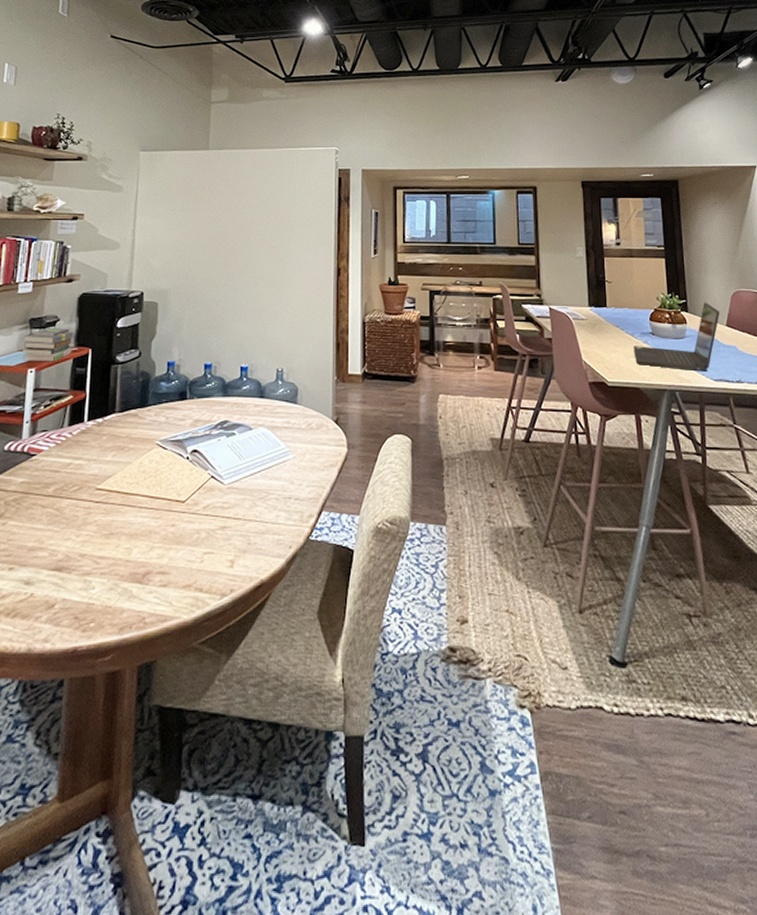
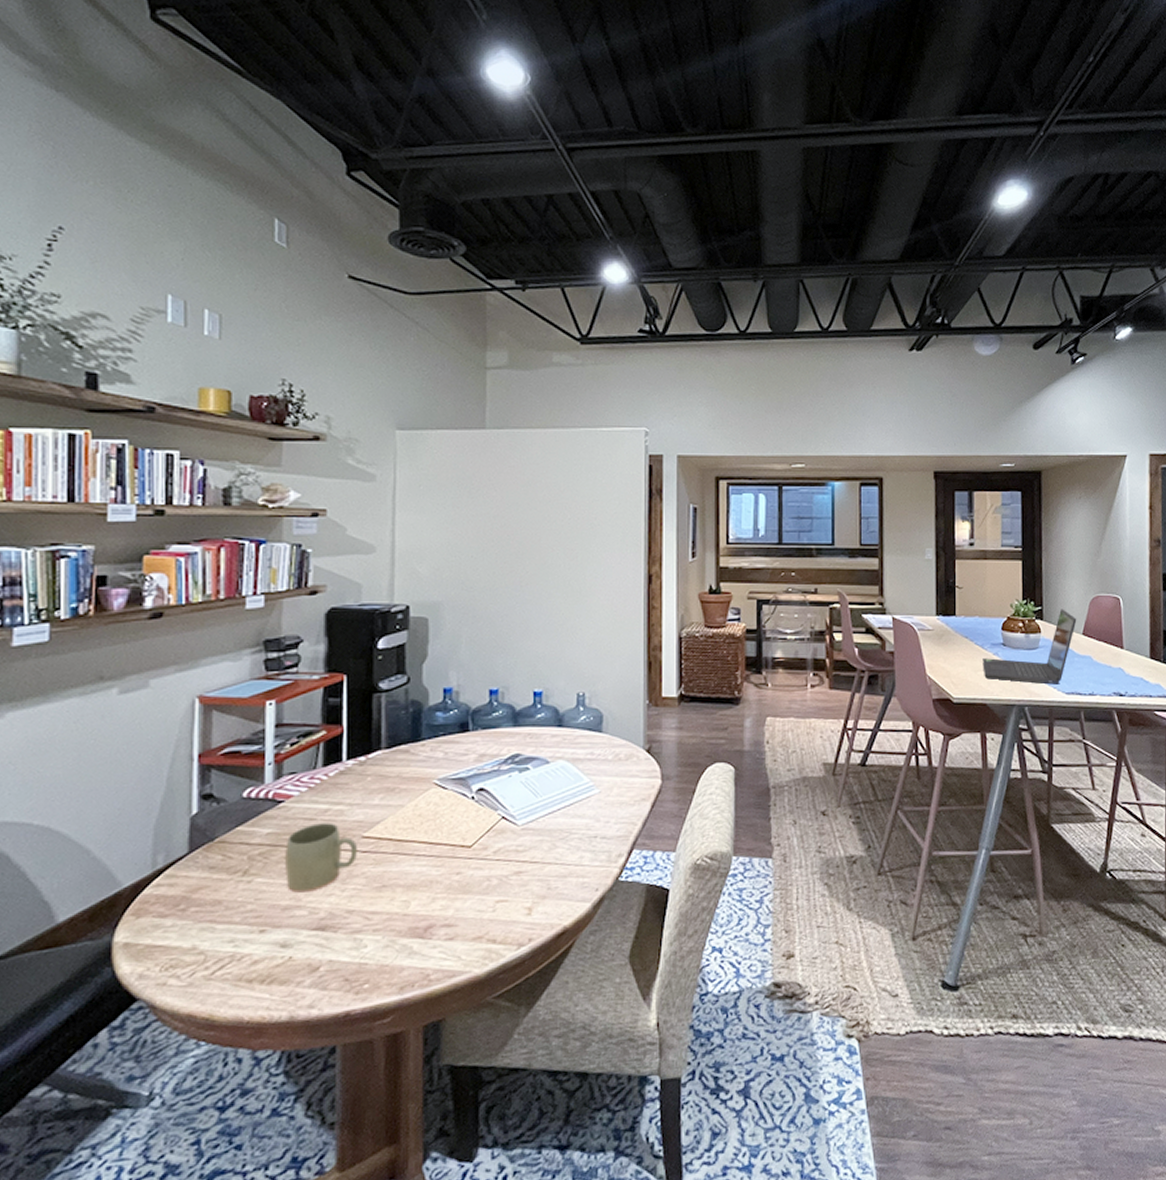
books: present [22,327,74,362] -> none [257,650,323,692]
mug: none [32,475,91,536] -> present [284,822,357,893]

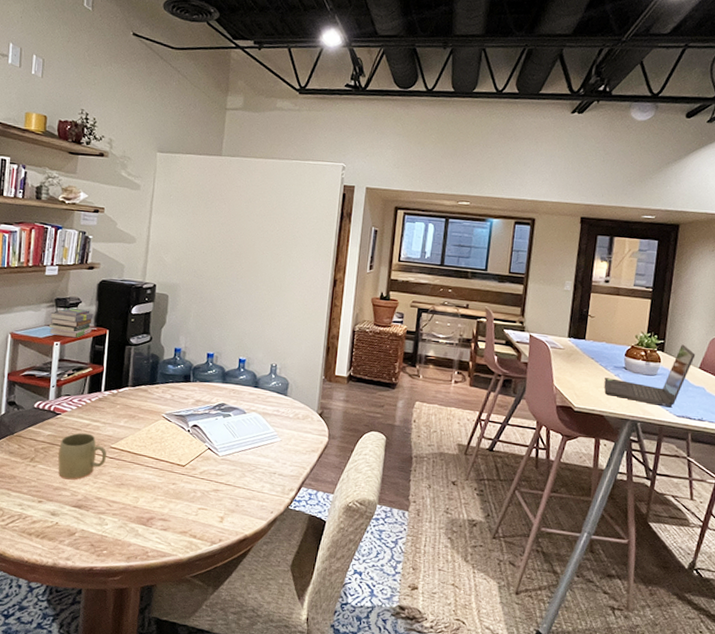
books: none [257,650,323,692] -> present [49,307,94,338]

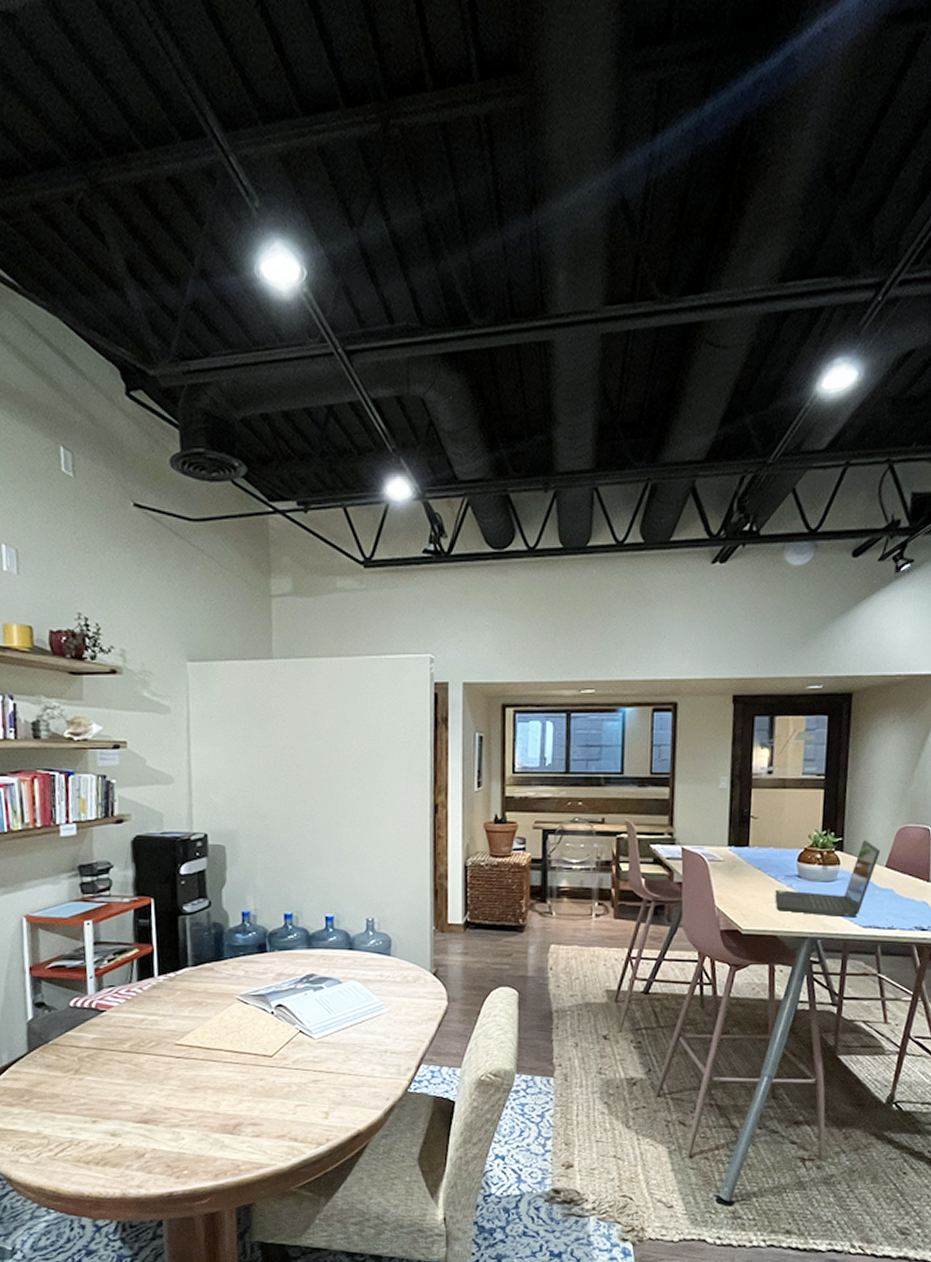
books: present [49,307,94,338] -> none [74,874,132,913]
mug: present [57,433,106,480] -> none [108,1031,172,1090]

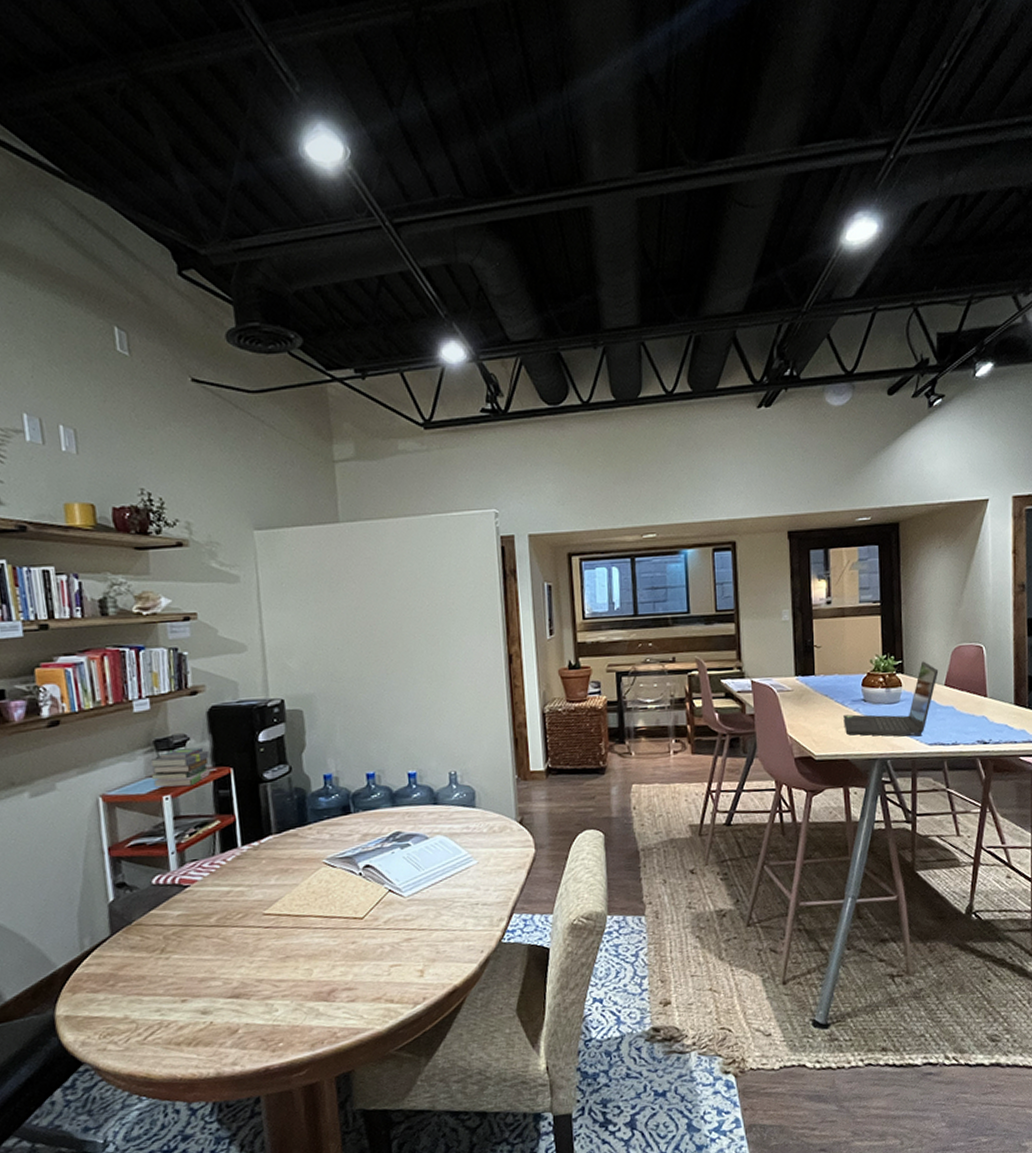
books: none [74,874,132,913] -> present [151,747,210,788]

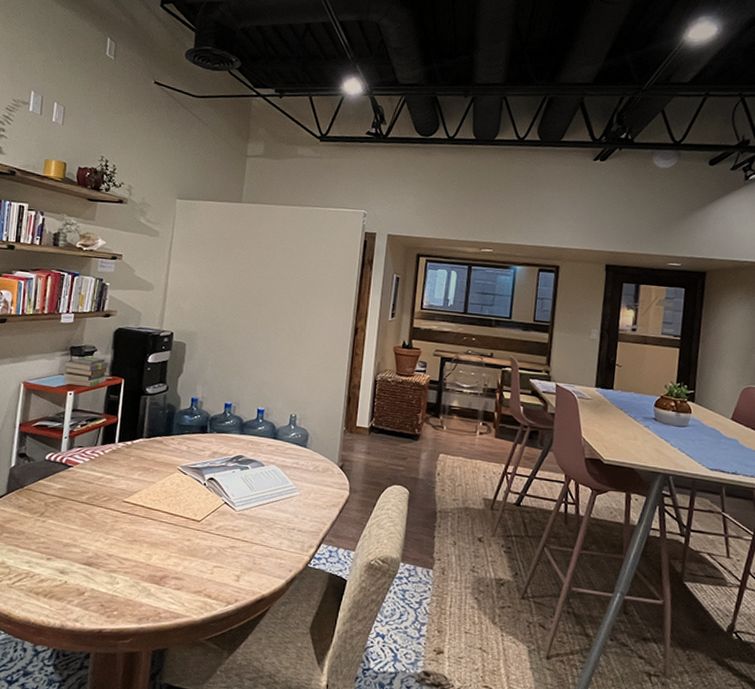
laptop: present [843,661,939,737] -> none [633,394,727,461]

